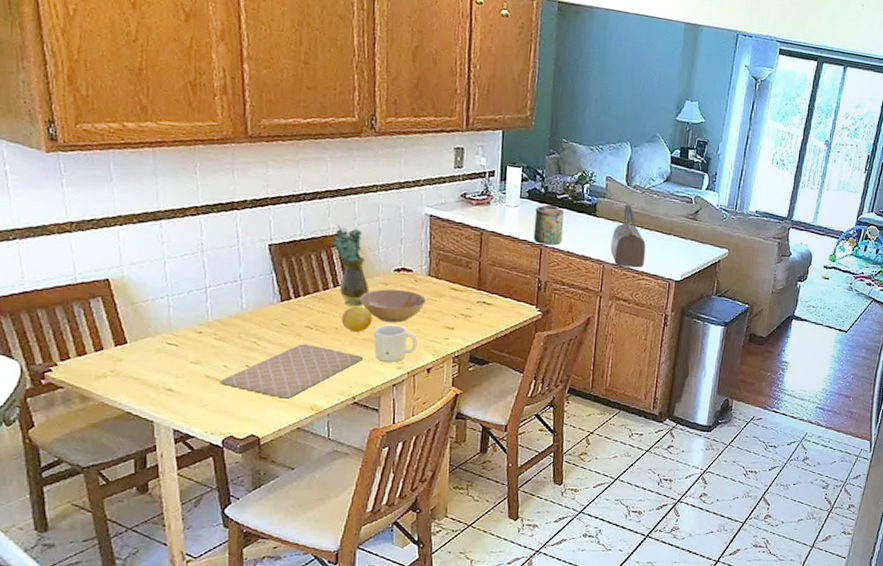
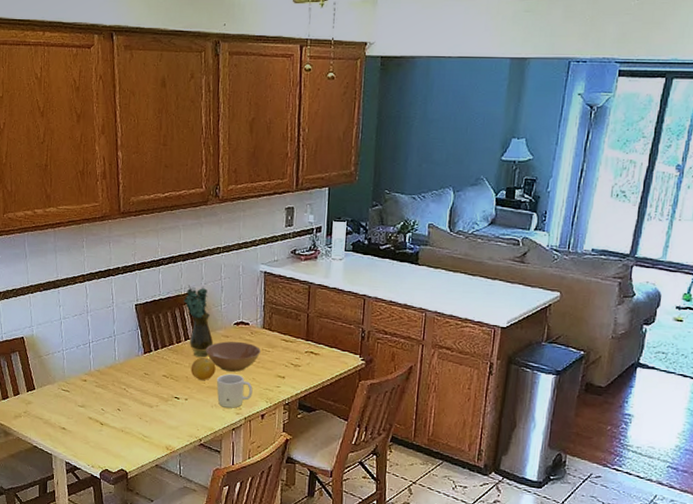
placemat: present [219,344,363,399] -> none [98,391,208,439]
canister: present [533,204,565,246] -> none [357,255,387,296]
handbag: present [610,203,646,268] -> none [432,249,470,315]

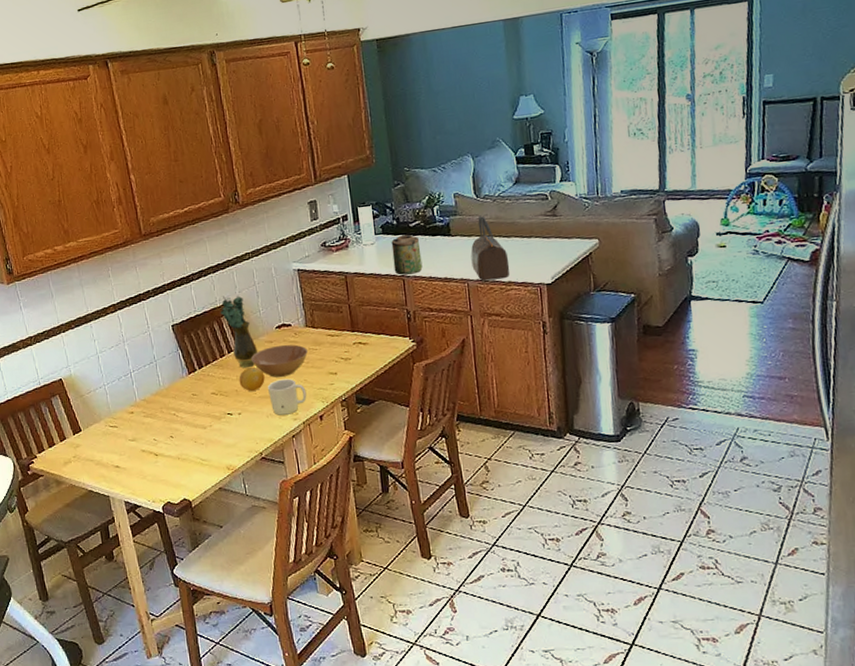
canister: none [357,255,387,296] -> present [391,234,423,276]
handbag: none [432,249,470,315] -> present [470,215,510,281]

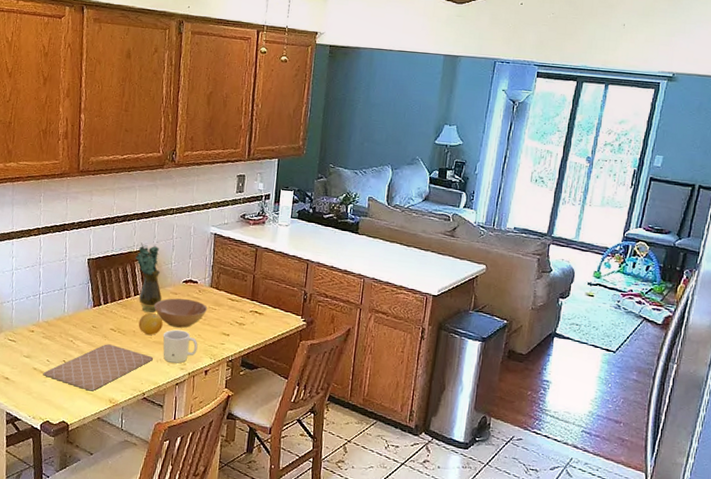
placemat: none [152,409,262,462] -> present [43,344,153,391]
canister: present [391,234,423,276] -> none [301,223,330,261]
handbag: present [470,215,510,281] -> none [371,221,405,283]

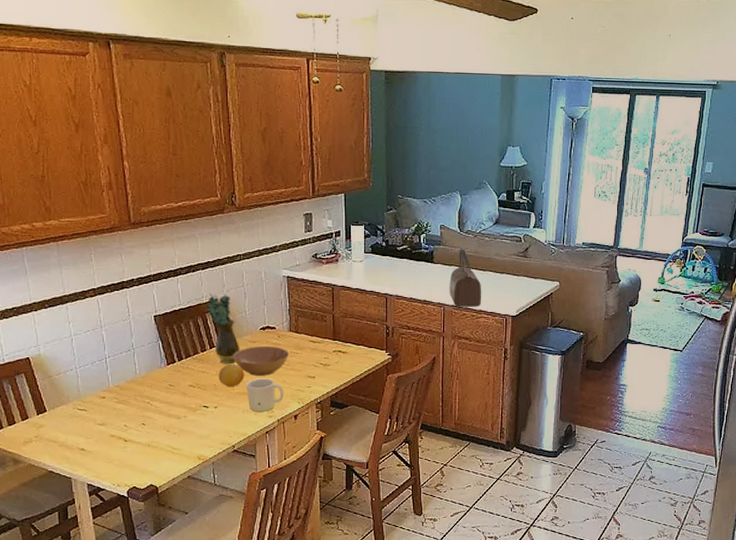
placemat: present [43,344,153,391] -> none [122,401,238,451]
handbag: none [371,221,405,283] -> present [449,248,482,307]

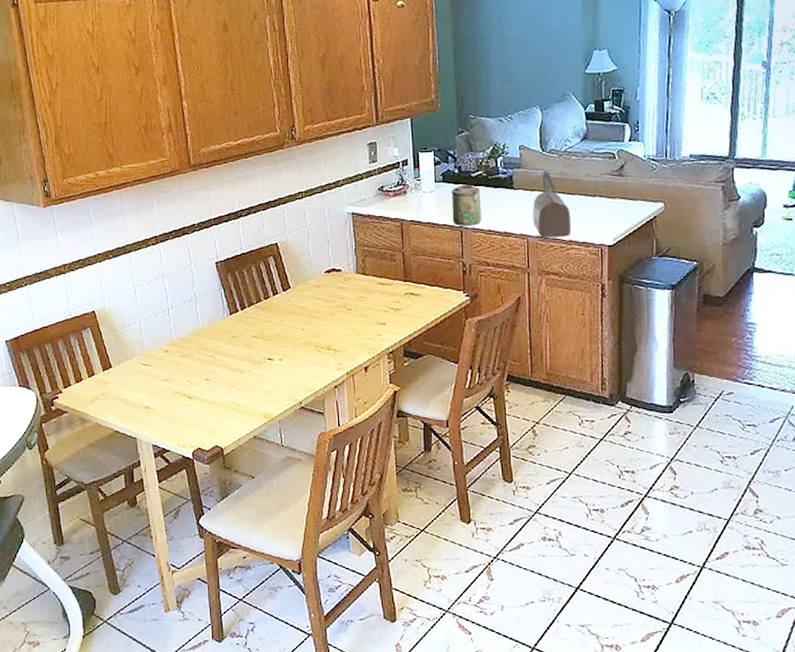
vase: present [205,293,240,364] -> none [267,234,305,311]
fruit: present [218,364,244,387] -> none [282,311,310,337]
bowl: present [232,345,289,376] -> none [296,290,356,324]
mug: present [246,378,284,412] -> none [311,326,353,364]
canister: none [379,256,405,293] -> present [451,184,482,226]

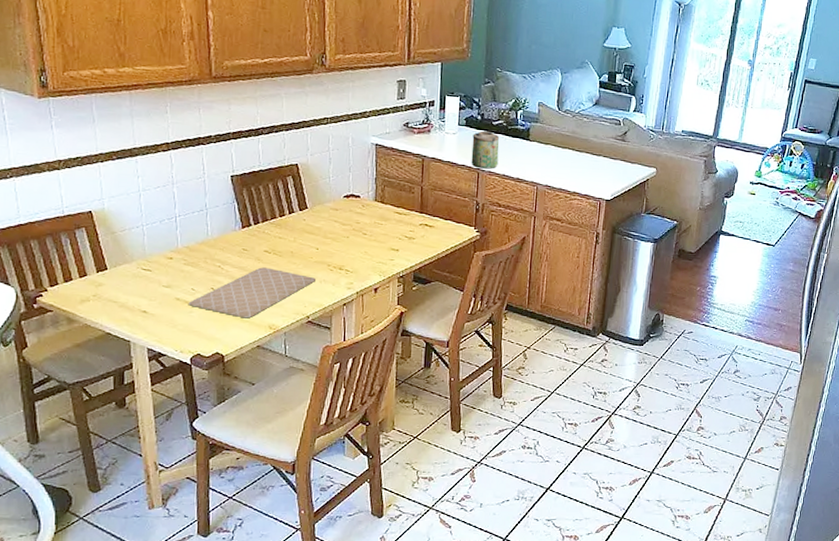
placemat: none [186,353,305,408] -> present [188,267,316,319]
handbag: present [532,170,572,238] -> none [543,127,577,189]

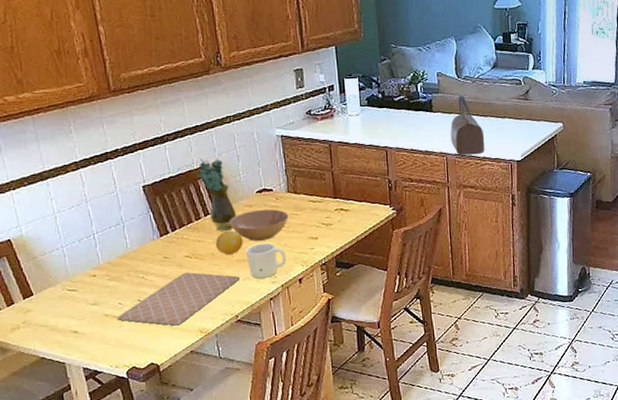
vase: none [286,156,322,231] -> present [197,157,237,231]
fruit: none [296,230,324,255] -> present [215,230,243,255]
bowl: none [312,214,373,246] -> present [228,209,289,241]
mug: none [325,247,365,283] -> present [245,242,287,279]
canister: present [471,130,500,169] -> none [376,108,405,147]
handbag: none [543,127,577,189] -> present [450,94,485,155]

